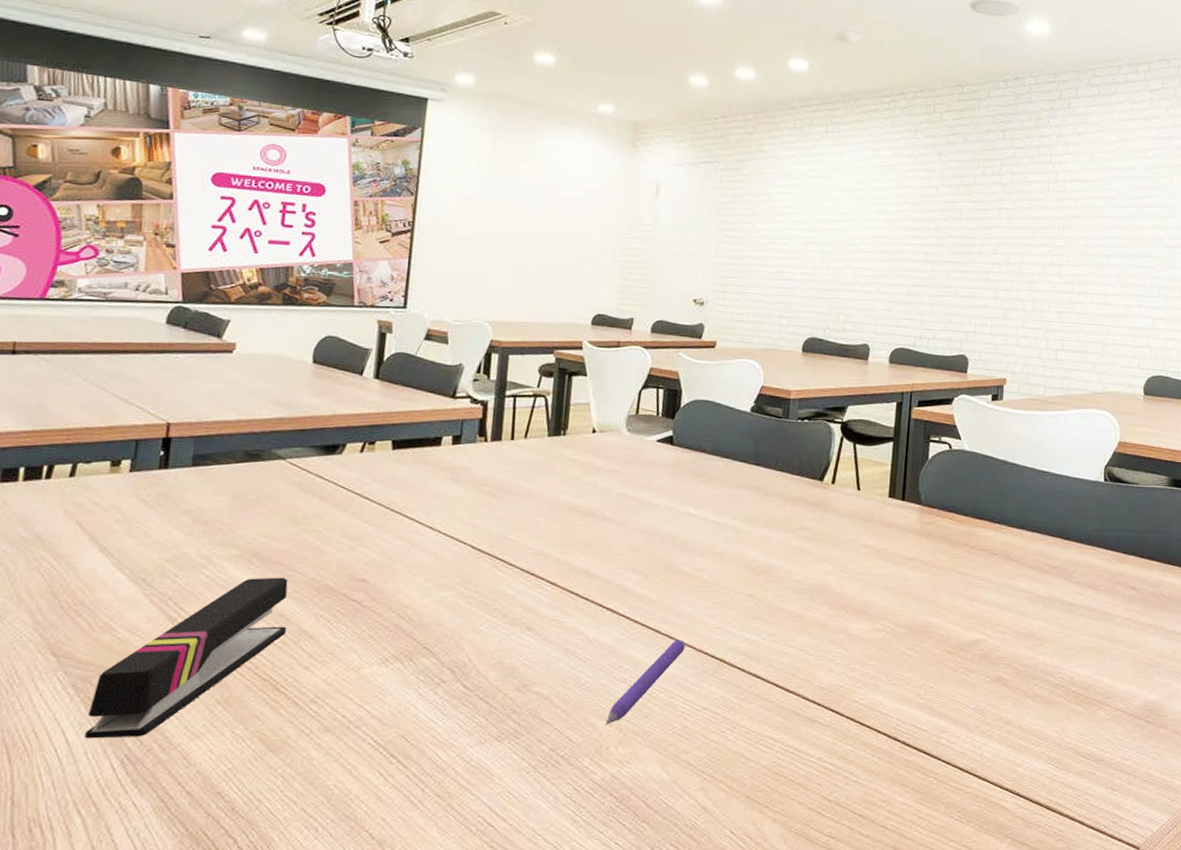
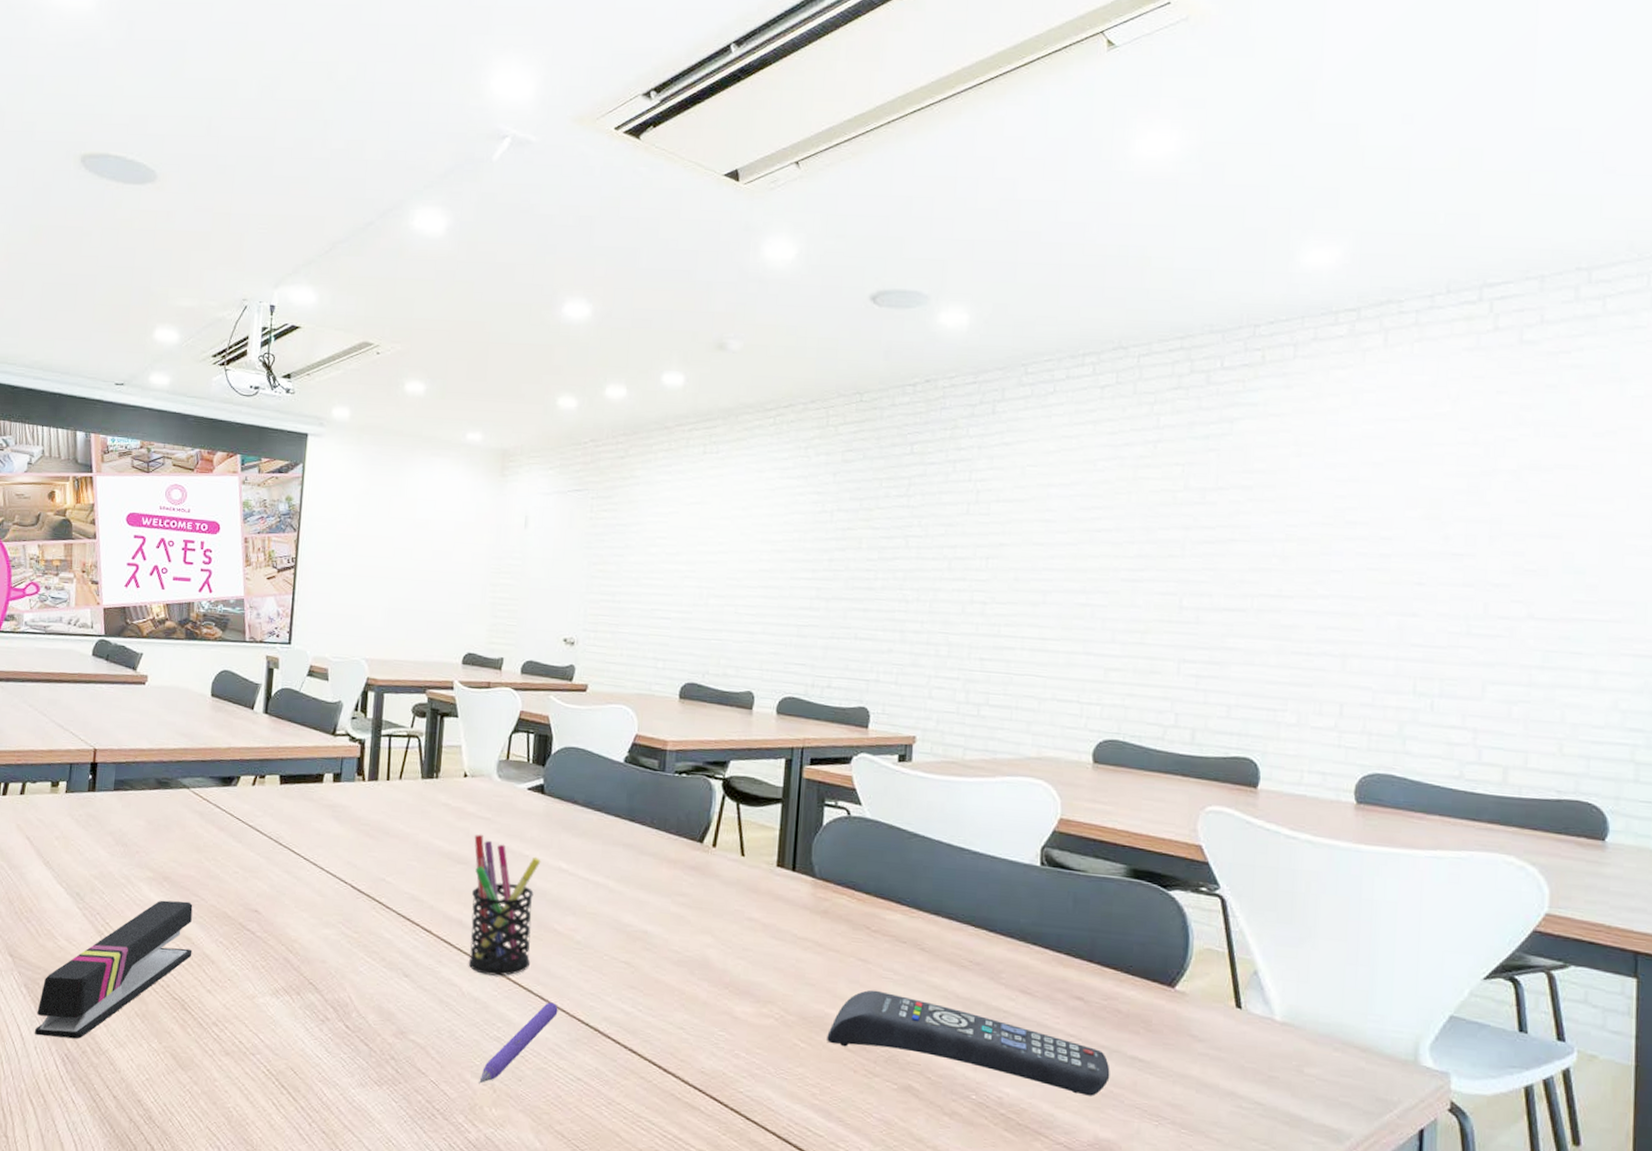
pen holder: none [595,486,670,620] -> present [468,834,541,976]
remote control: none [931,598,1156,667] -> present [827,989,1110,1097]

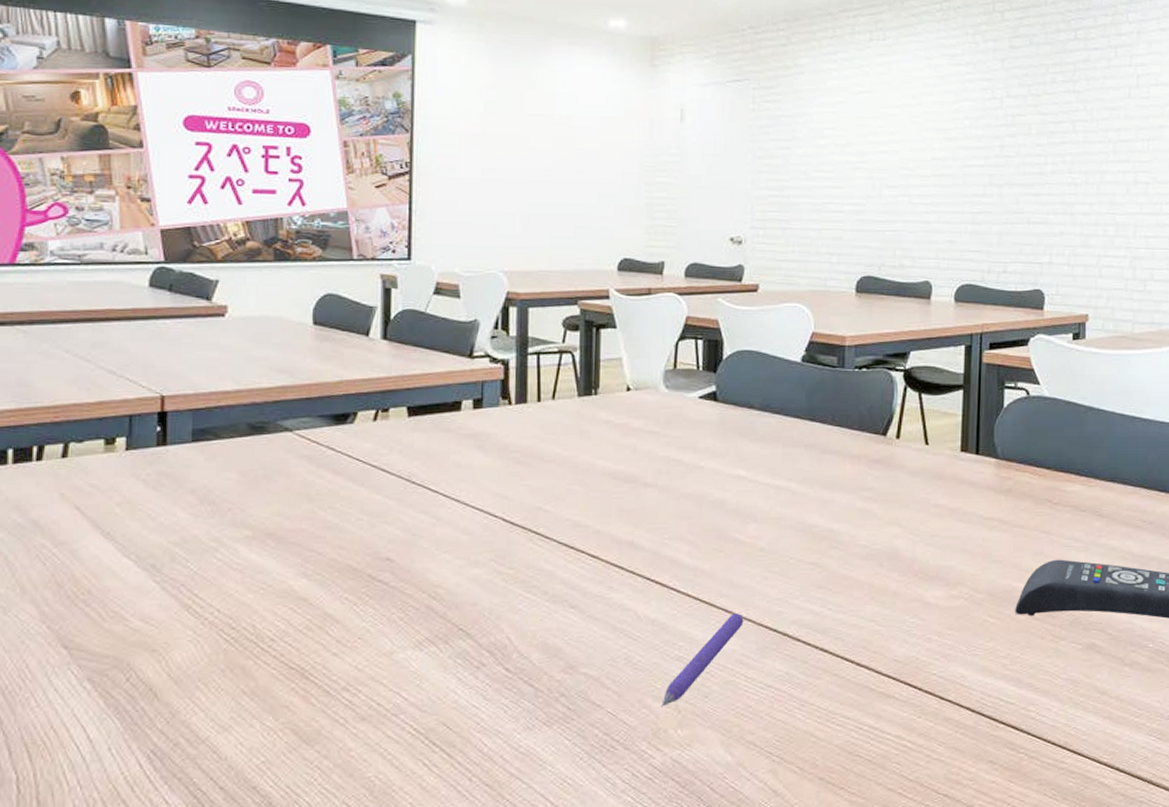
stapler: present [35,900,193,1039] -> none [107,558,311,735]
pen holder: present [468,834,541,976] -> none [642,449,718,595]

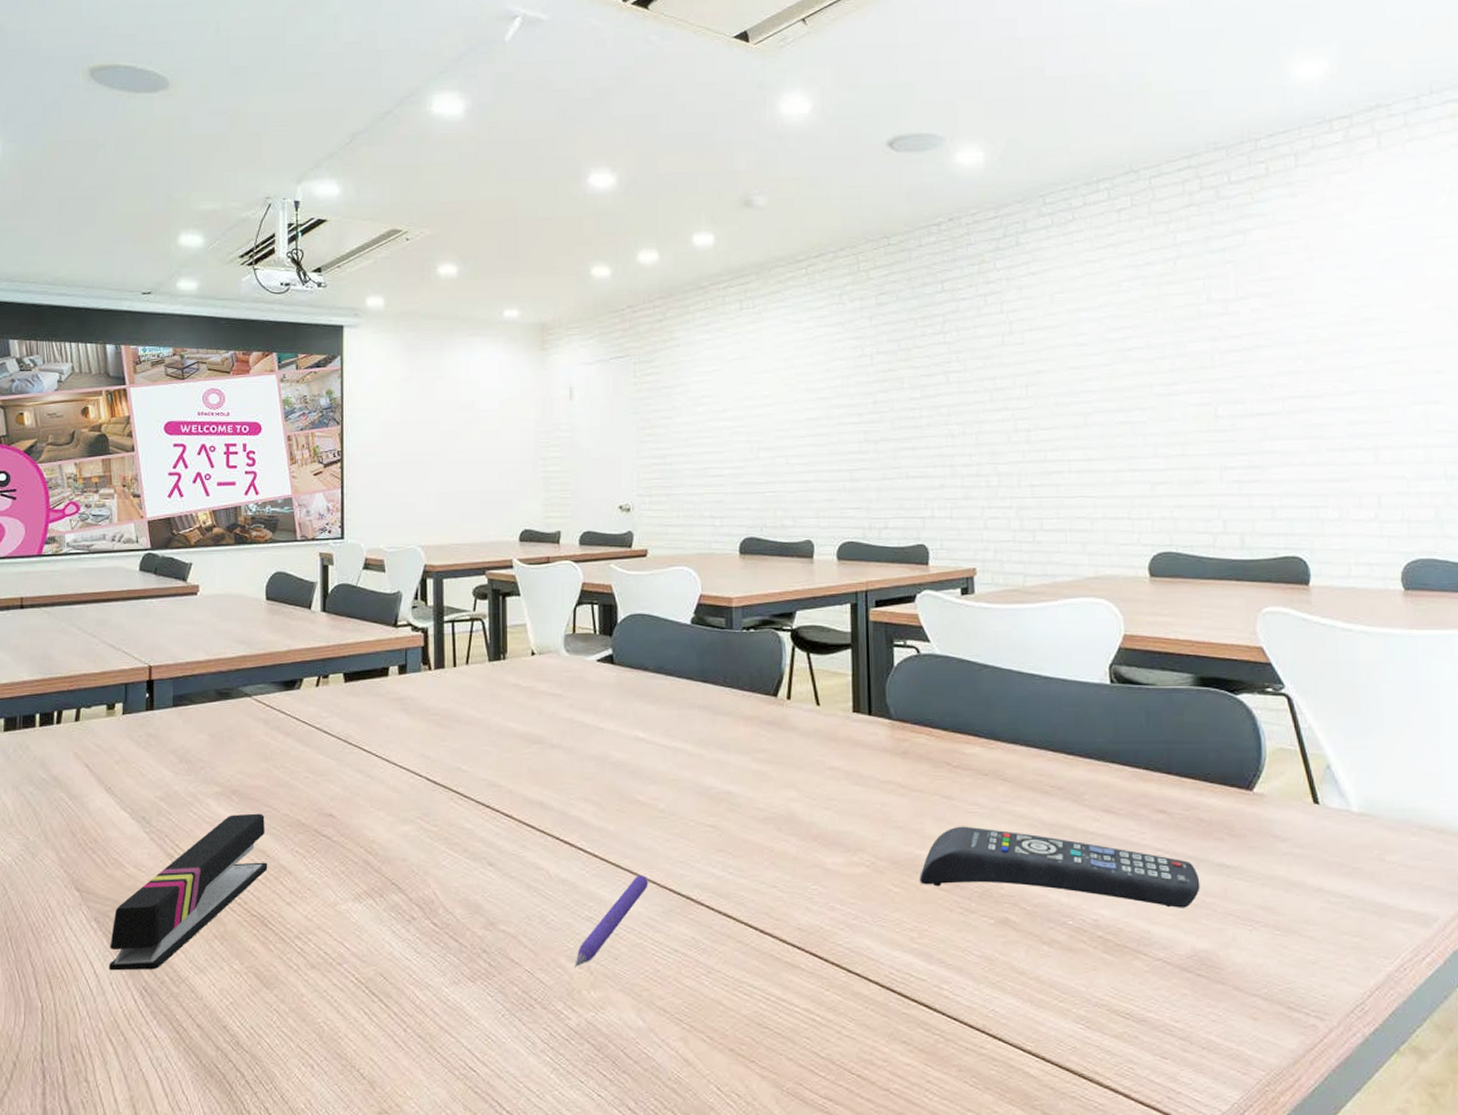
stapler: none [107,558,311,735] -> present [109,813,268,971]

